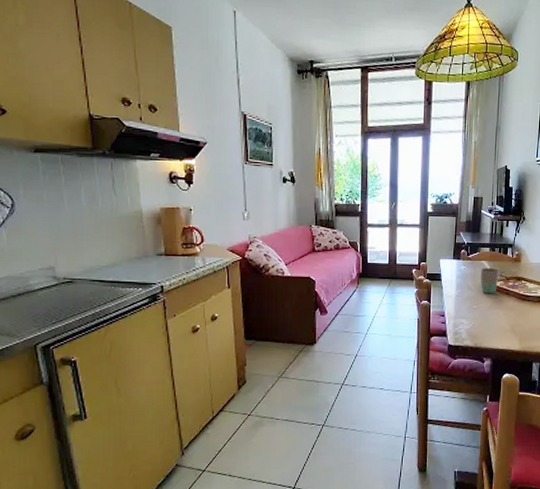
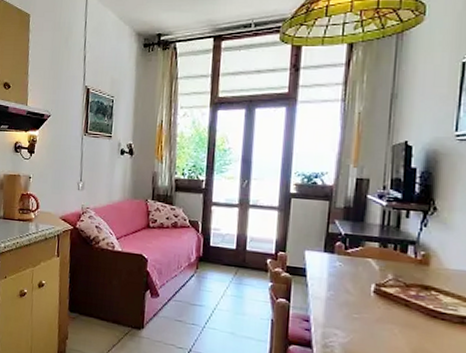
mug: present [480,268,499,294] -> none [363,267,394,303]

